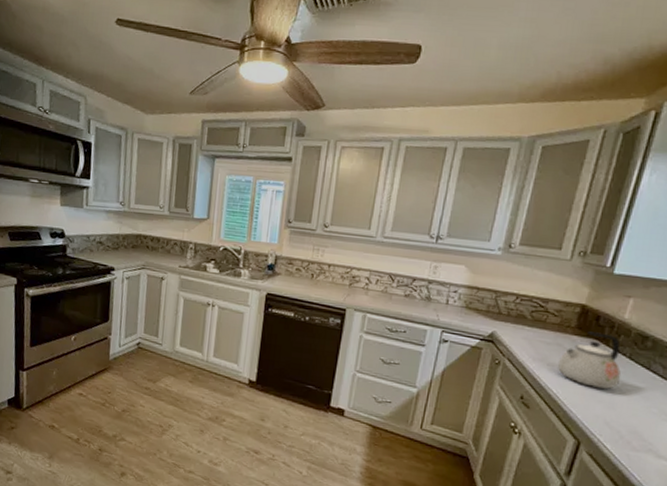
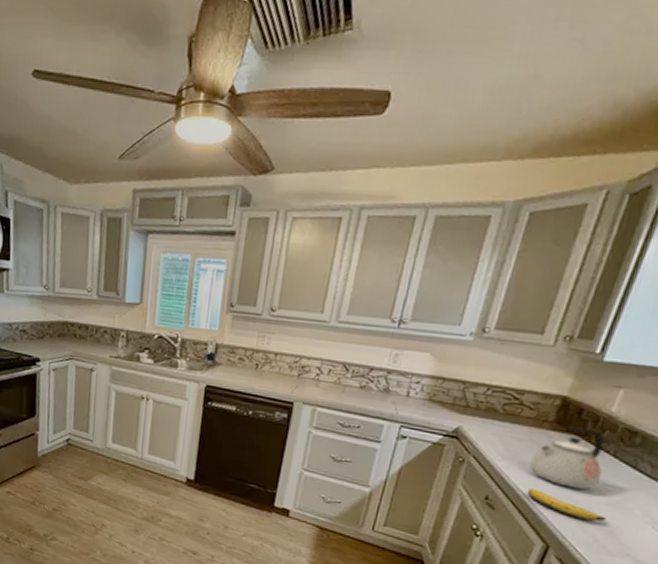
banana: none [557,388,628,419] -> present [527,489,606,521]

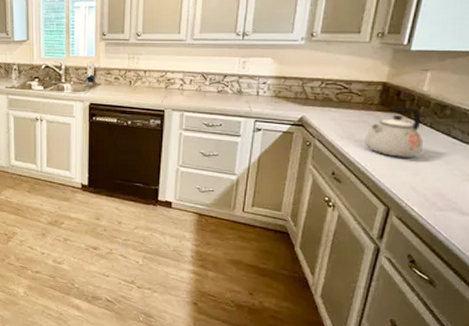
banana: present [527,489,606,521] -> none [365,162,432,183]

